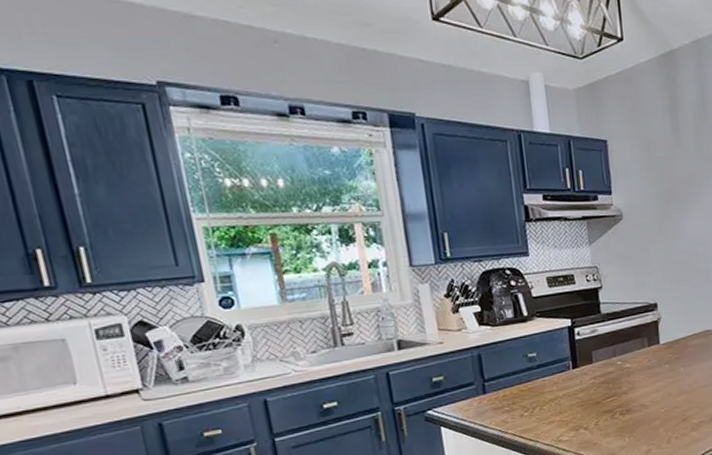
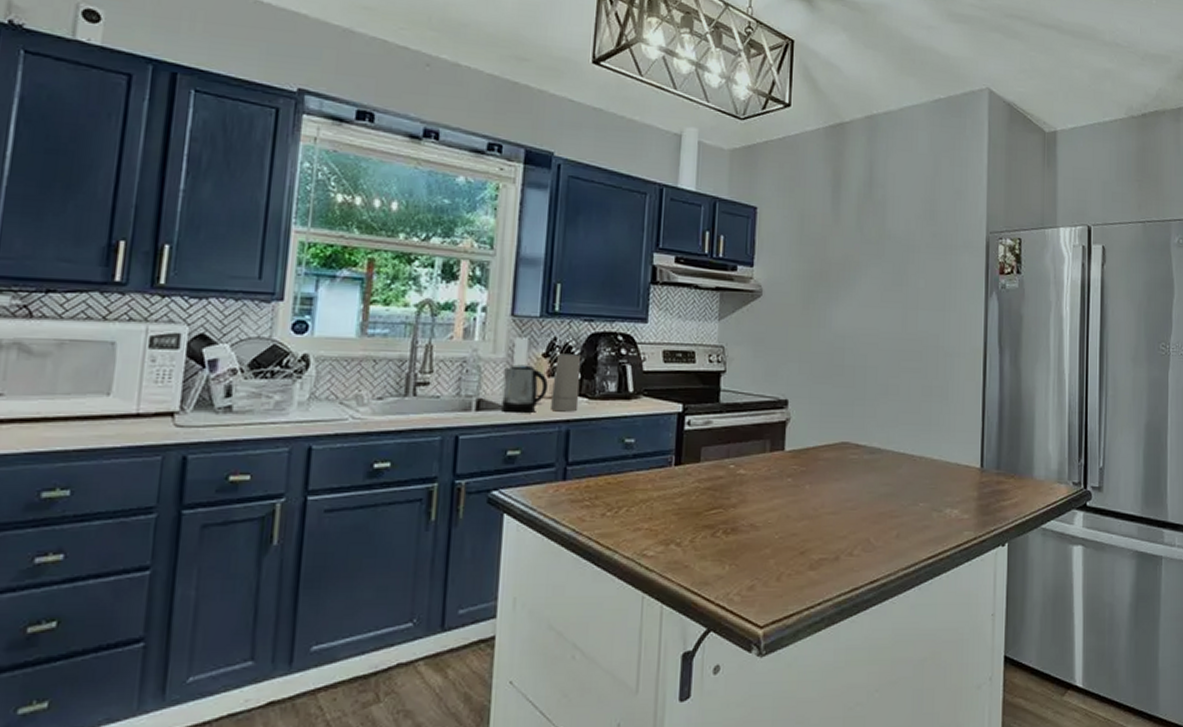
kettle: none [414,306,455,348] -> present [501,364,548,414]
canister: none [457,291,485,341] -> present [551,353,581,412]

